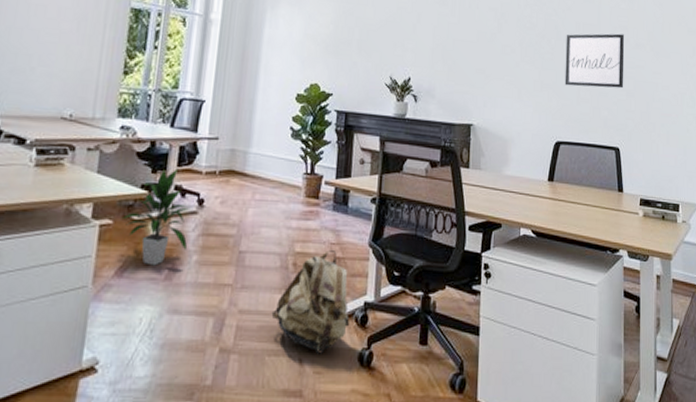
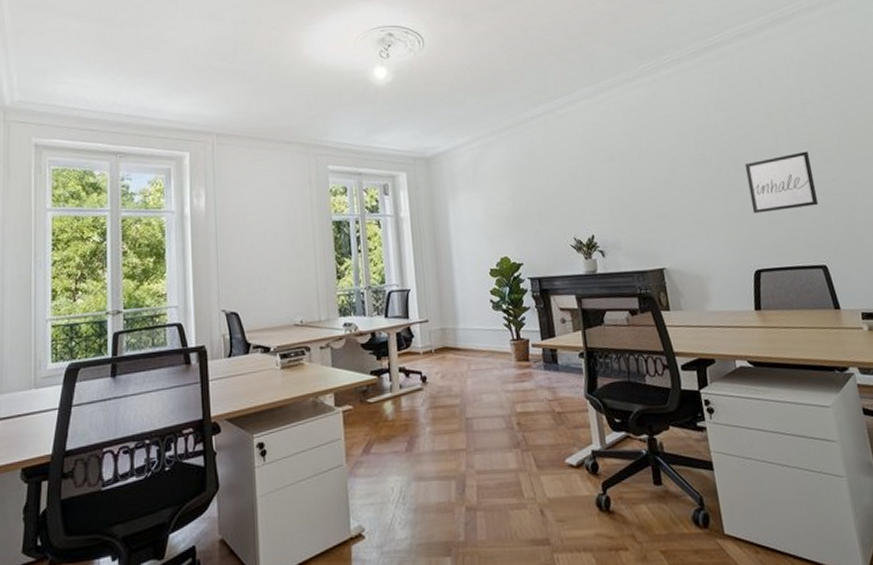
indoor plant: present [121,168,190,266] -> none [359,353,419,441]
backpack: present [271,249,350,354] -> none [506,405,582,504]

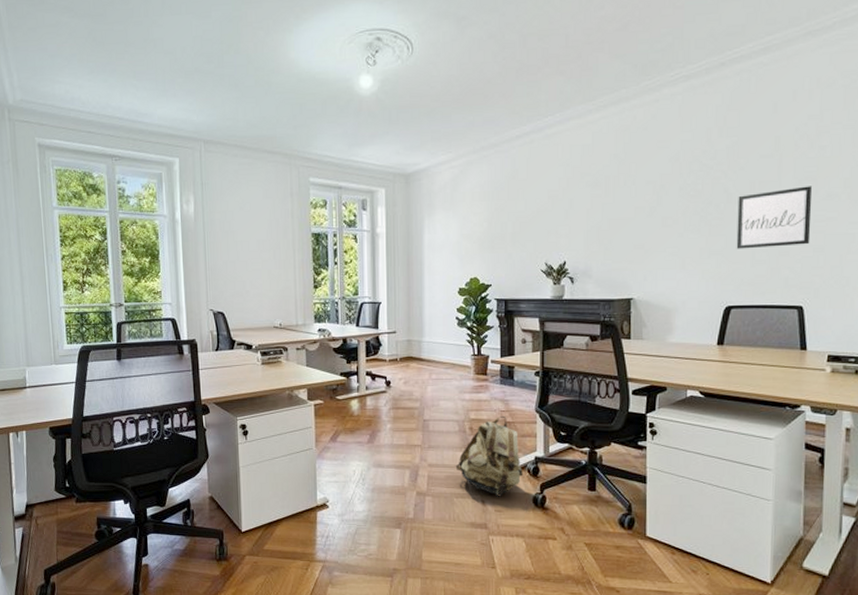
backpack: none [506,405,582,504] -> present [455,415,524,497]

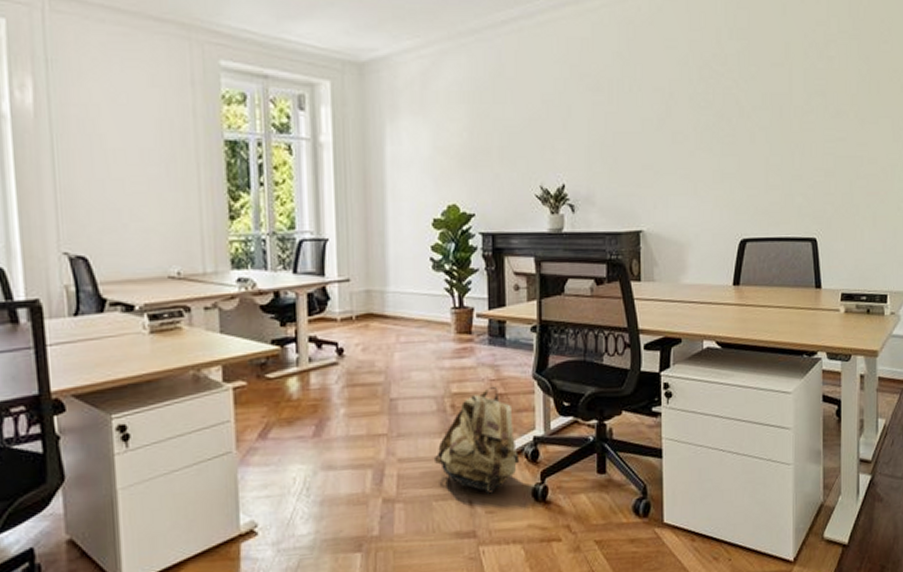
wall art: present [736,186,813,249] -> none [750,101,823,172]

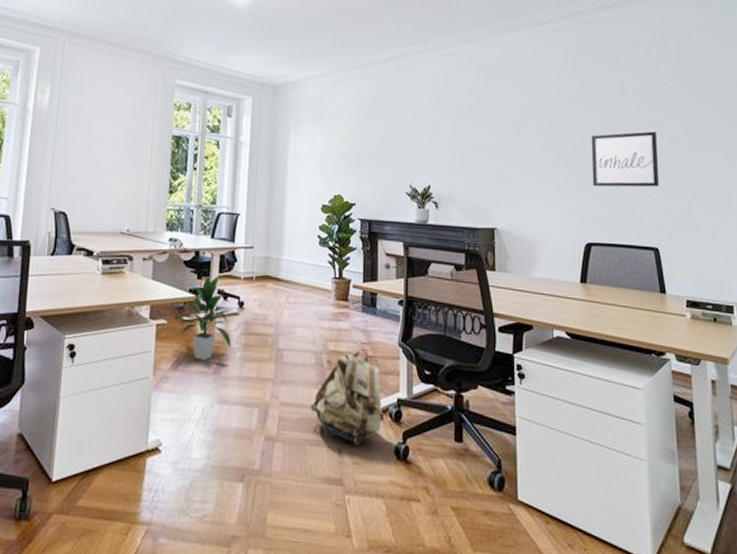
indoor plant: none [255,318,331,424] -> present [174,275,232,361]
wall art: none [750,101,823,172] -> present [591,131,660,187]

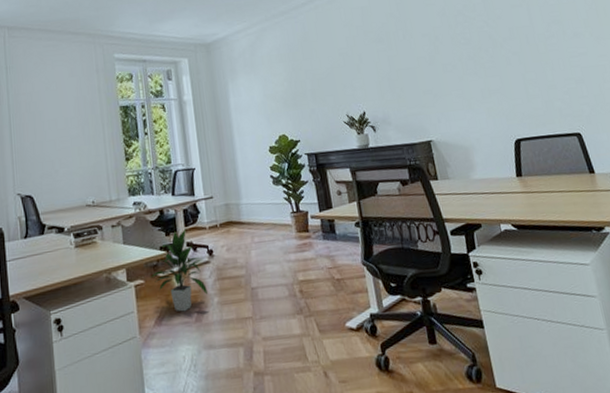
backpack: present [310,348,385,446] -> none [291,273,362,366]
wall art: present [591,131,660,187] -> none [502,28,571,87]

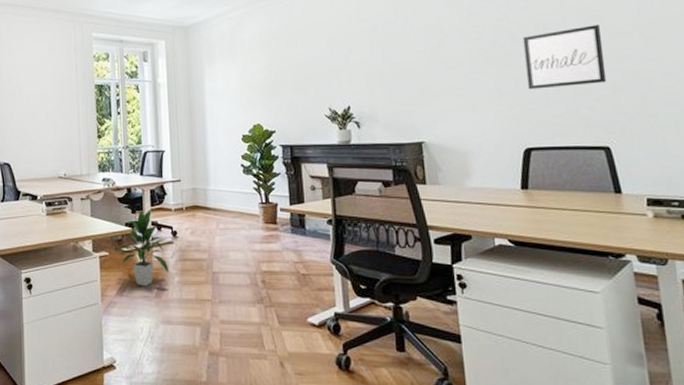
wall art: none [502,28,571,87] -> present [522,24,607,90]

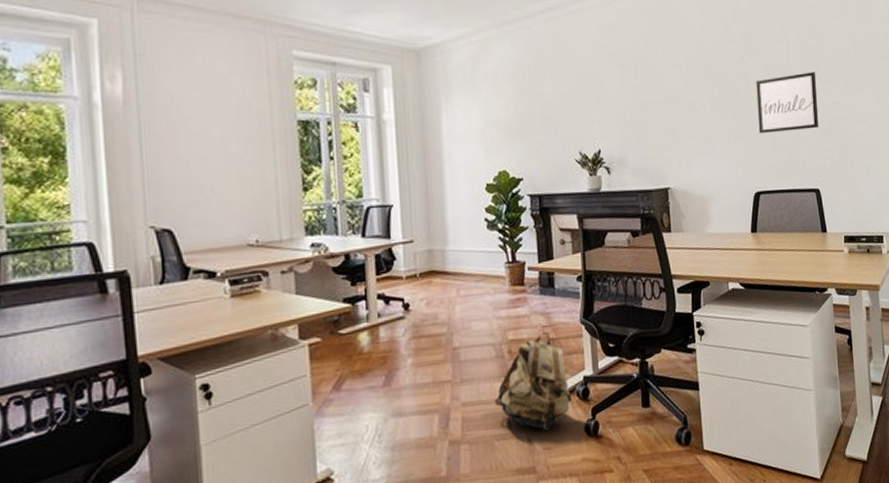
indoor plant: present [114,208,169,286] -> none [329,277,400,375]
backpack: none [249,267,324,358] -> present [494,331,573,432]

